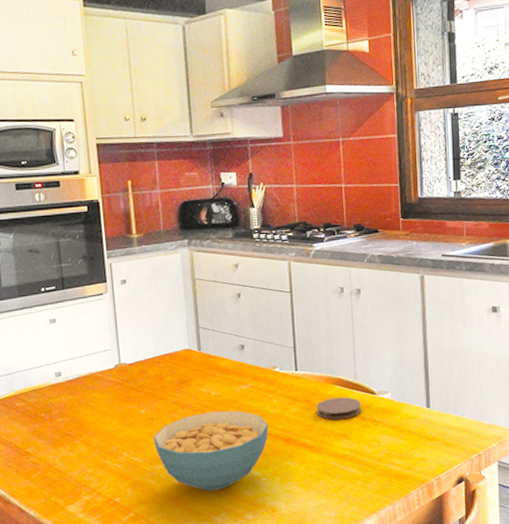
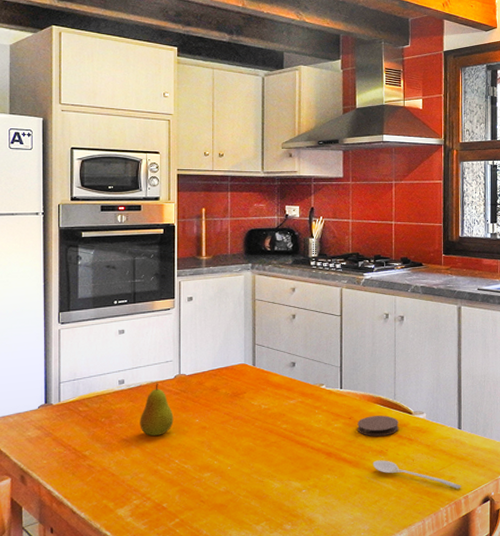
fruit: none [81,373,118,430] -> present [140,383,174,437]
cereal bowl: present [153,410,269,491] -> none [204,423,312,501]
stirrer: none [335,444,433,471] -> present [372,460,461,490]

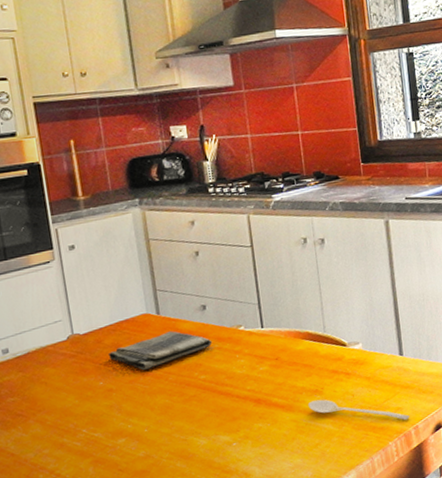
fruit: present [140,383,174,437] -> none [33,347,74,407]
dish towel: none [207,382,297,413] -> present [109,331,212,370]
coaster: present [357,415,398,437] -> none [285,351,333,376]

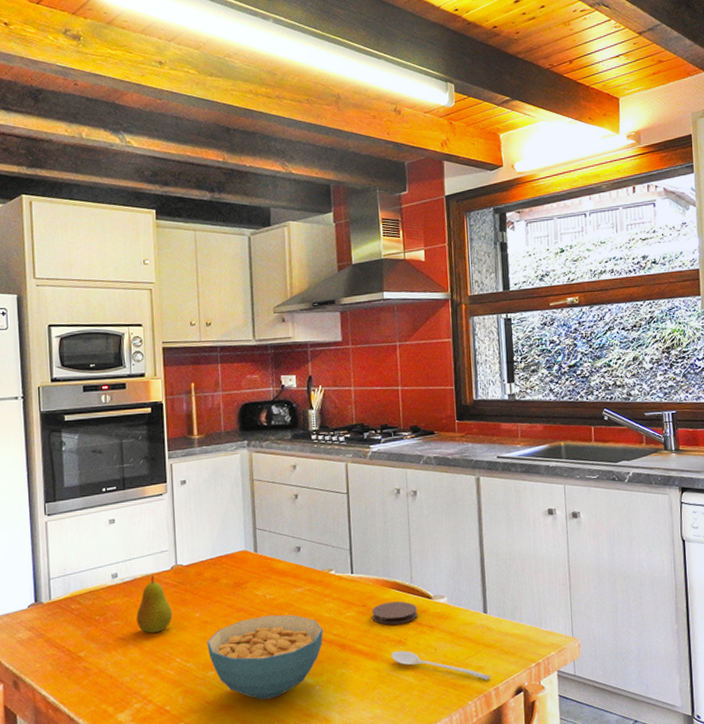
fruit: none [33,347,74,407] -> present [136,575,173,634]
dish towel: present [109,331,212,370] -> none [207,569,304,605]
cereal bowl: none [113,374,237,462] -> present [207,614,323,700]
coaster: none [285,351,333,376] -> present [372,601,418,625]

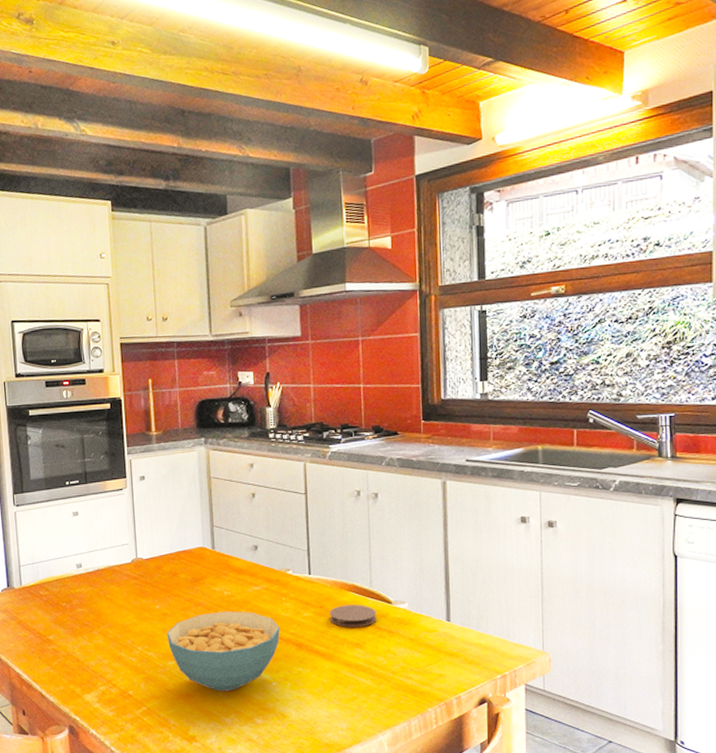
fruit: present [136,575,173,634] -> none [100,567,134,622]
stirrer: present [390,650,490,681] -> none [348,653,452,689]

